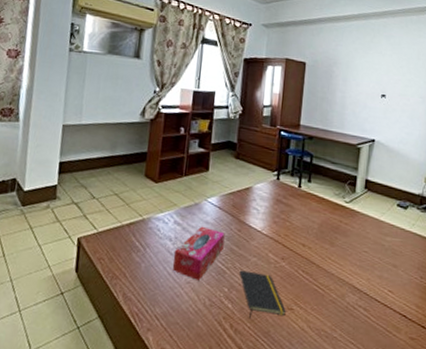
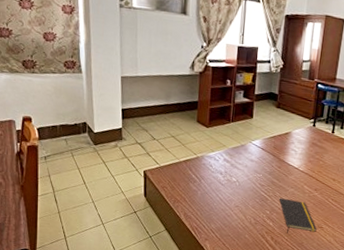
tissue box: present [173,226,225,280] -> none [224,163,267,205]

